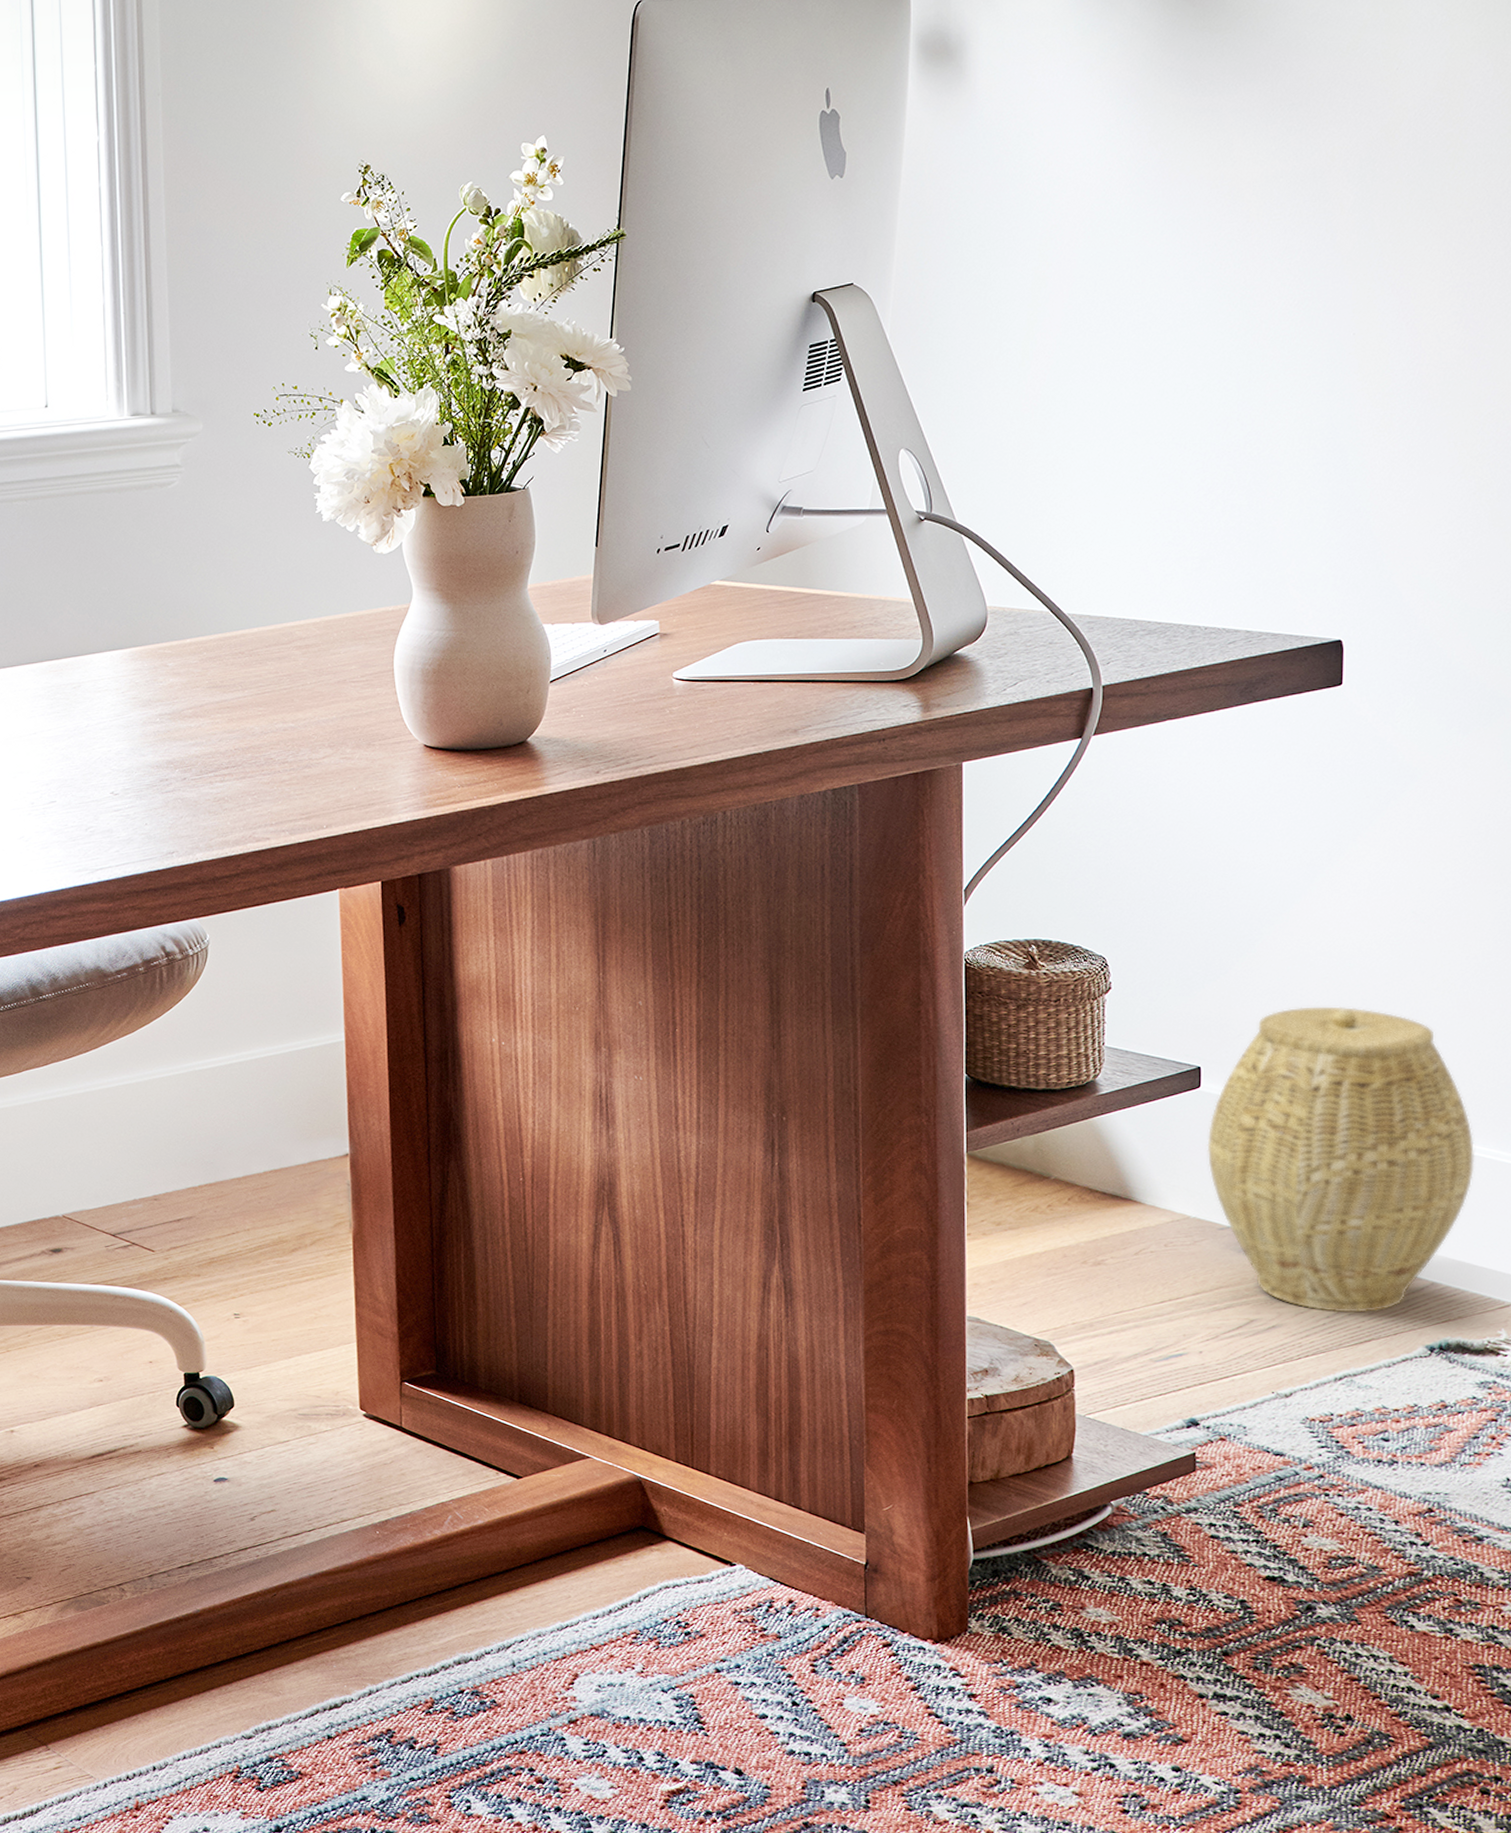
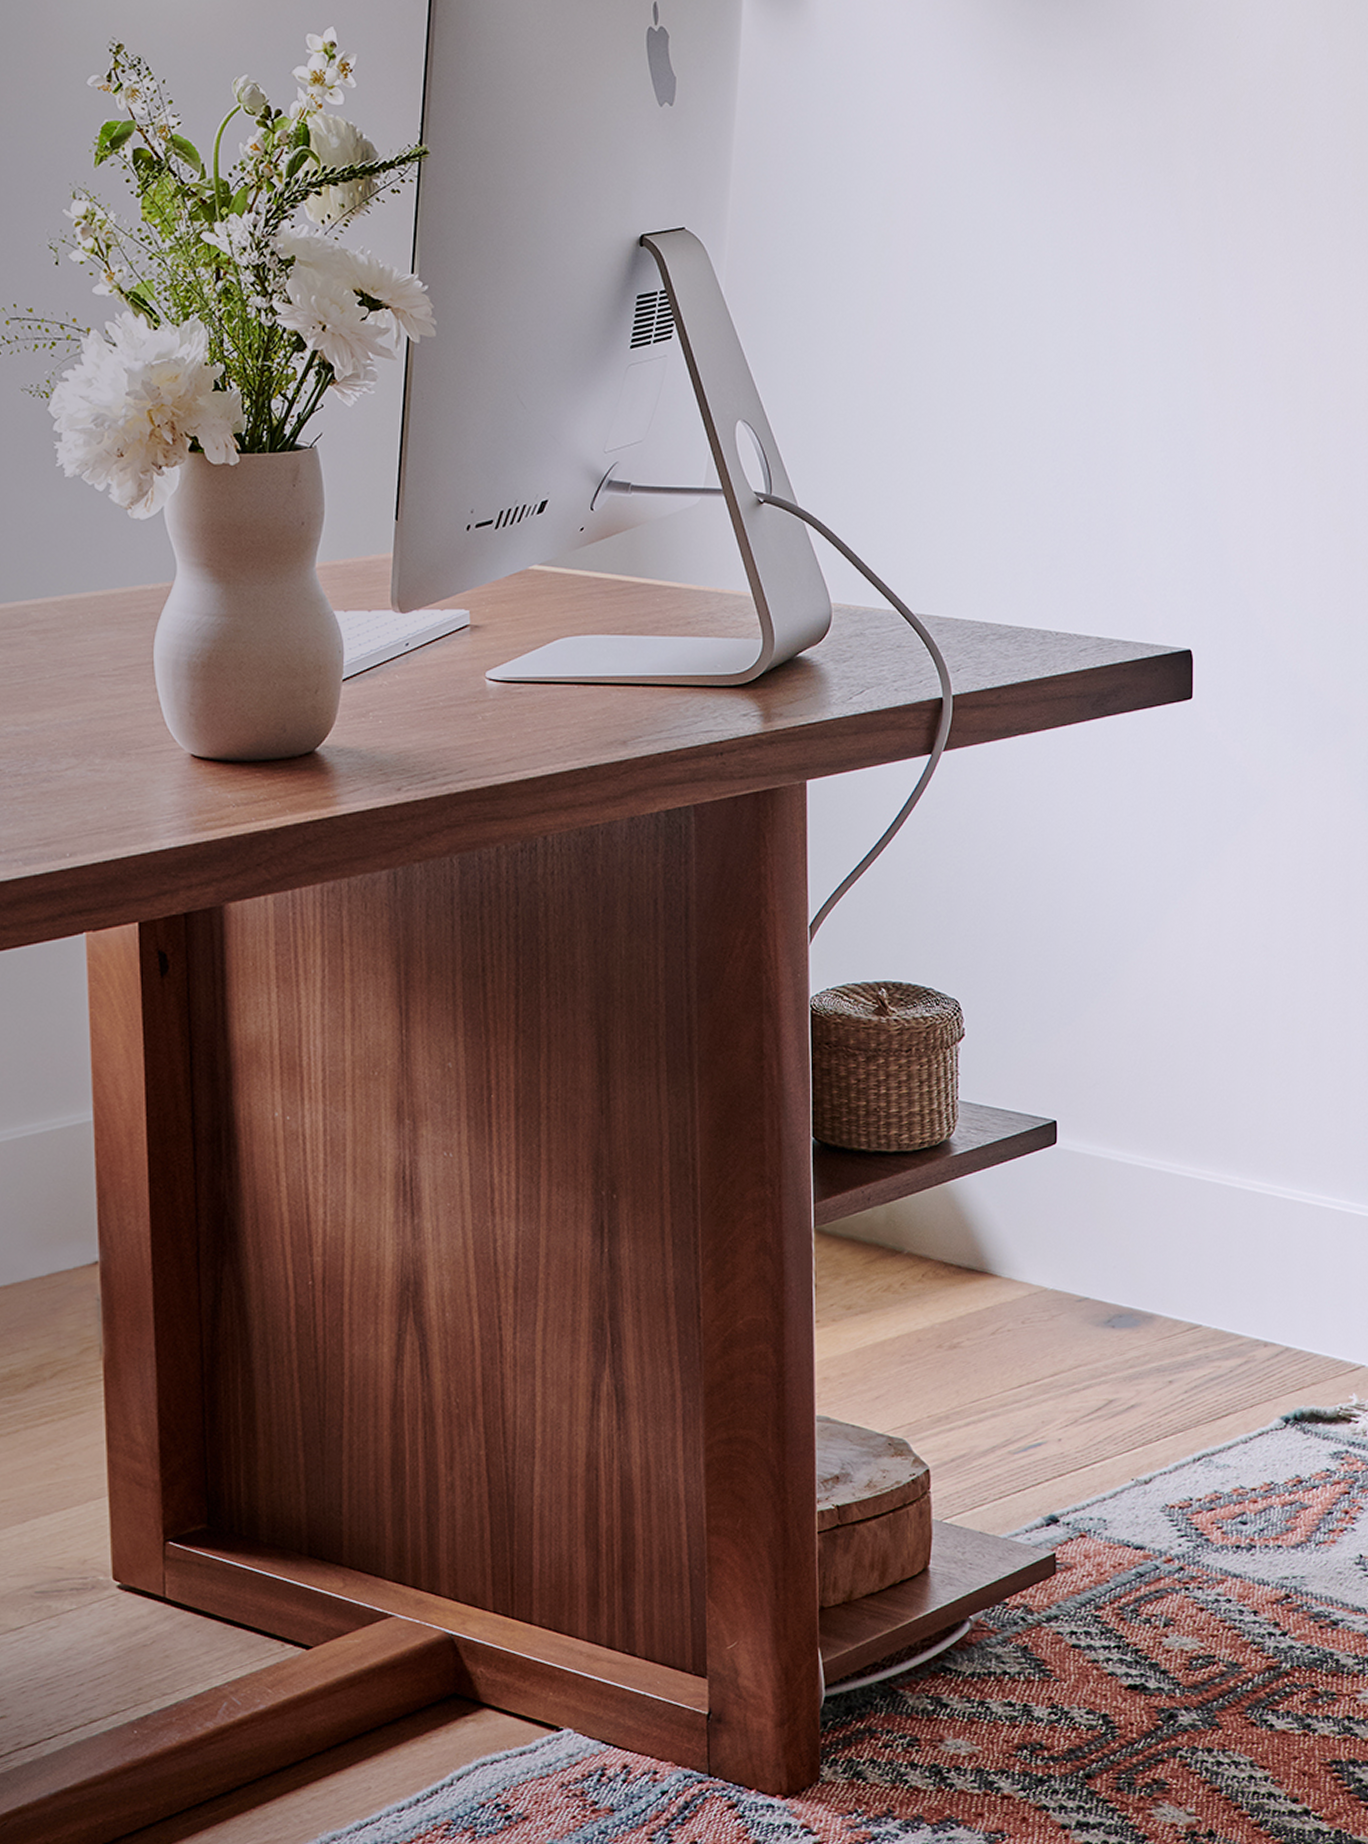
woven basket: present [1207,1006,1474,1313] -> none [1064,1050,1325,1387]

